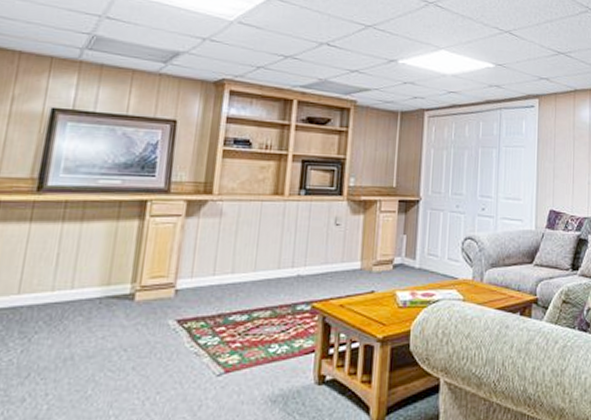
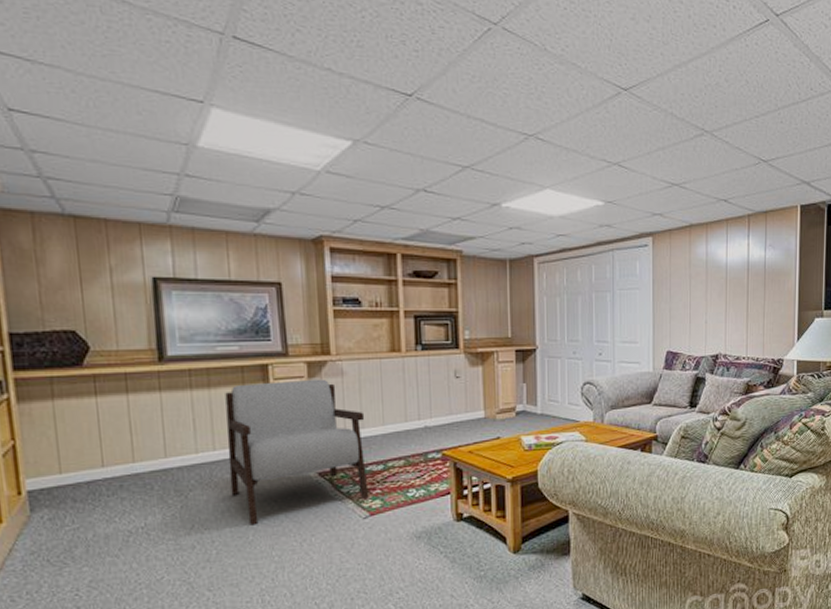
armchair: none [79,218,237,377] -> present [225,379,369,525]

